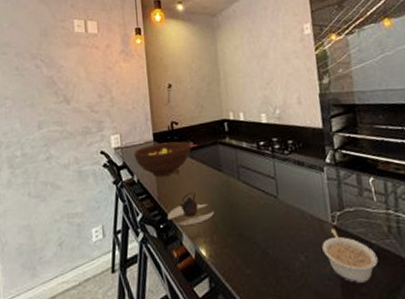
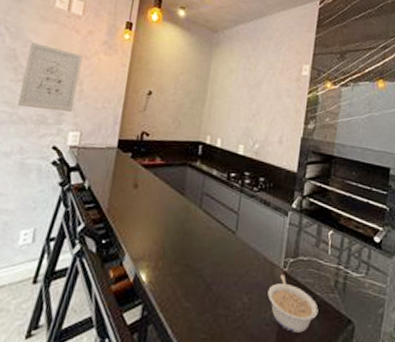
wall art: none [63,66,109,123] -> present [18,42,83,112]
fruit bowl: present [134,141,191,177] -> none [90,151,158,189]
teapot: present [168,191,214,226] -> none [113,210,165,246]

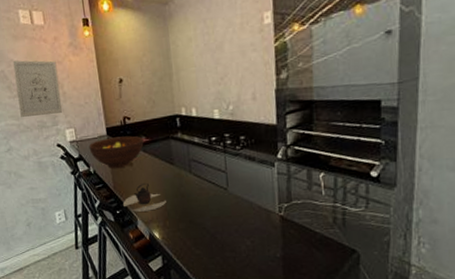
fruit bowl: none [90,151,158,189] -> present [88,136,144,169]
teapot: none [113,210,165,246] -> present [123,182,166,212]
legume: present [267,274,319,333] -> none [268,218,320,265]

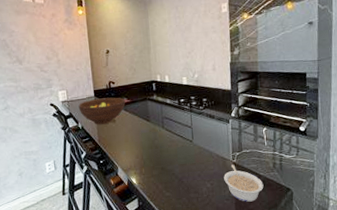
wall art: present [12,60,62,117] -> none [14,32,57,80]
teapot: present [123,182,166,212] -> none [106,136,143,162]
legume: none [268,218,320,265] -> present [224,164,264,202]

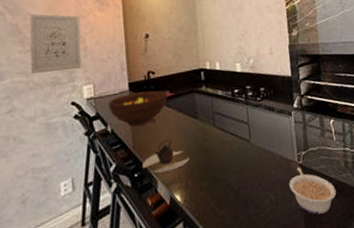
wall art: none [14,32,57,80] -> present [30,14,82,73]
teapot: none [106,136,143,162] -> present [142,139,189,174]

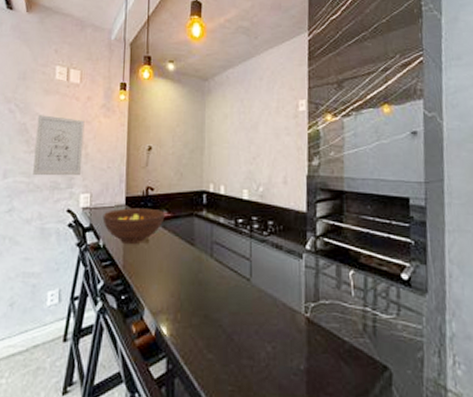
teapot: present [142,139,189,174] -> none [131,263,181,299]
legume: present [289,167,337,215] -> none [291,320,349,382]

